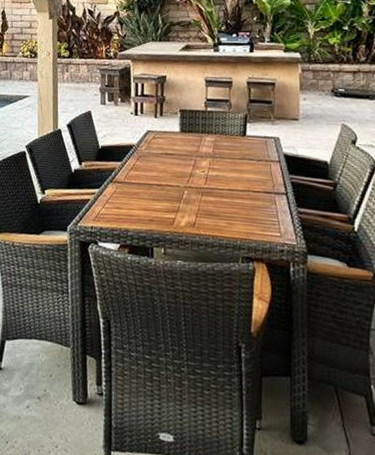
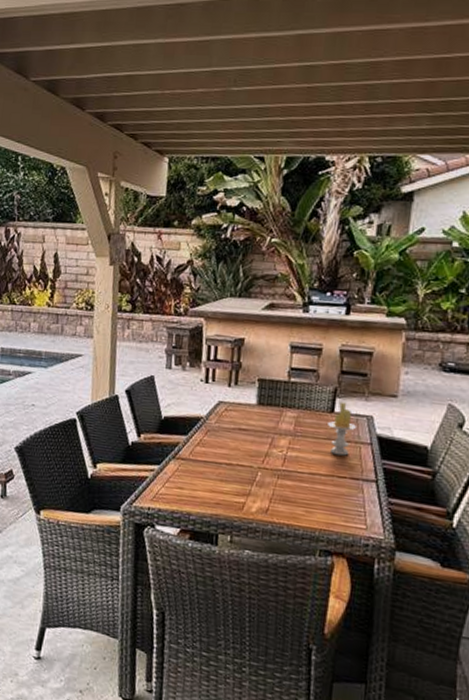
candle: none [241,126,267,173] -> present [328,401,357,456]

